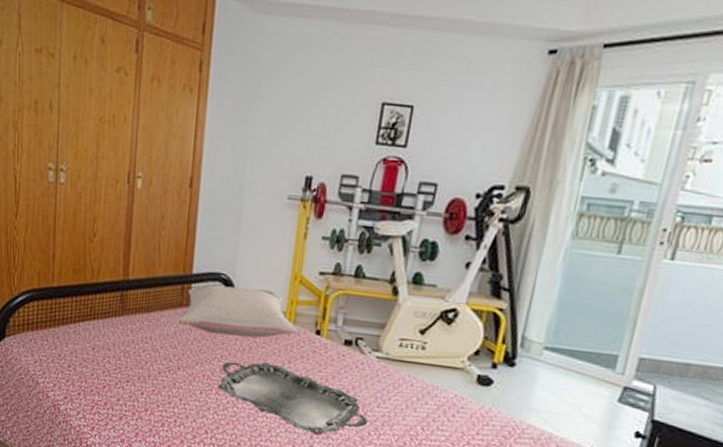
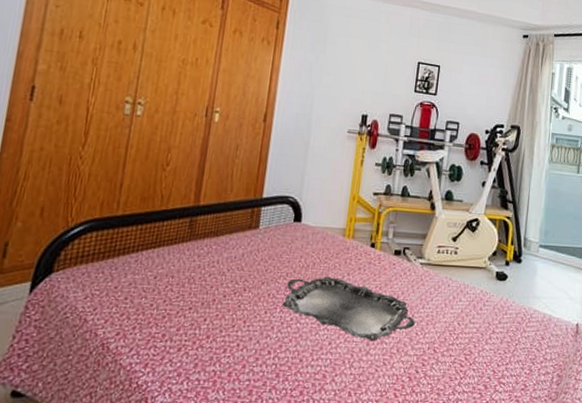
pillow: present [178,284,296,338] -> none [246,207,355,254]

